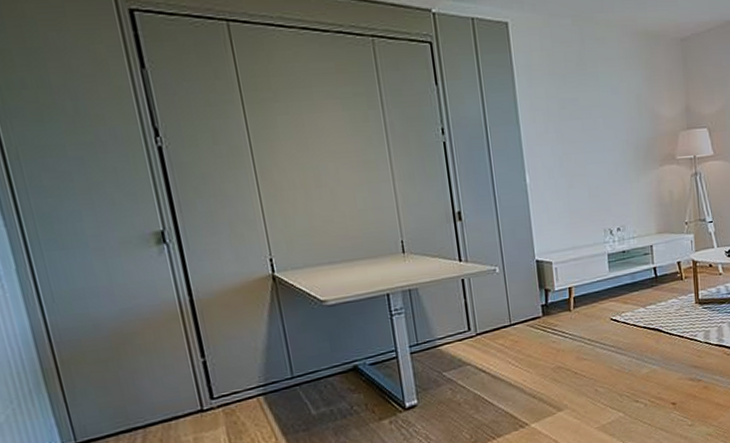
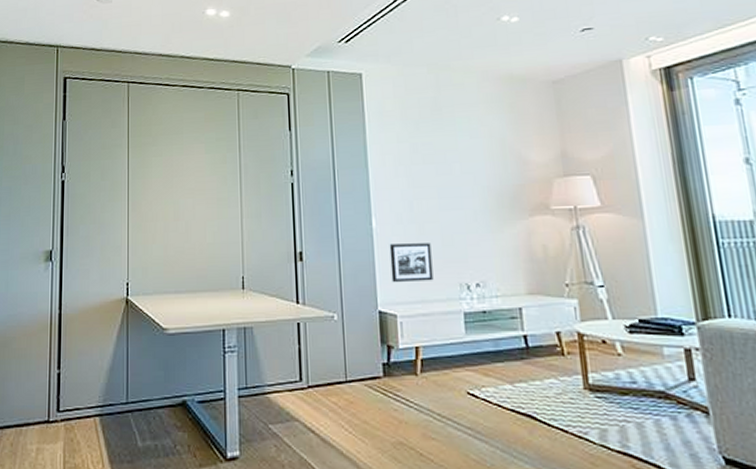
picture frame: none [543,195,582,234] -> present [389,243,434,283]

